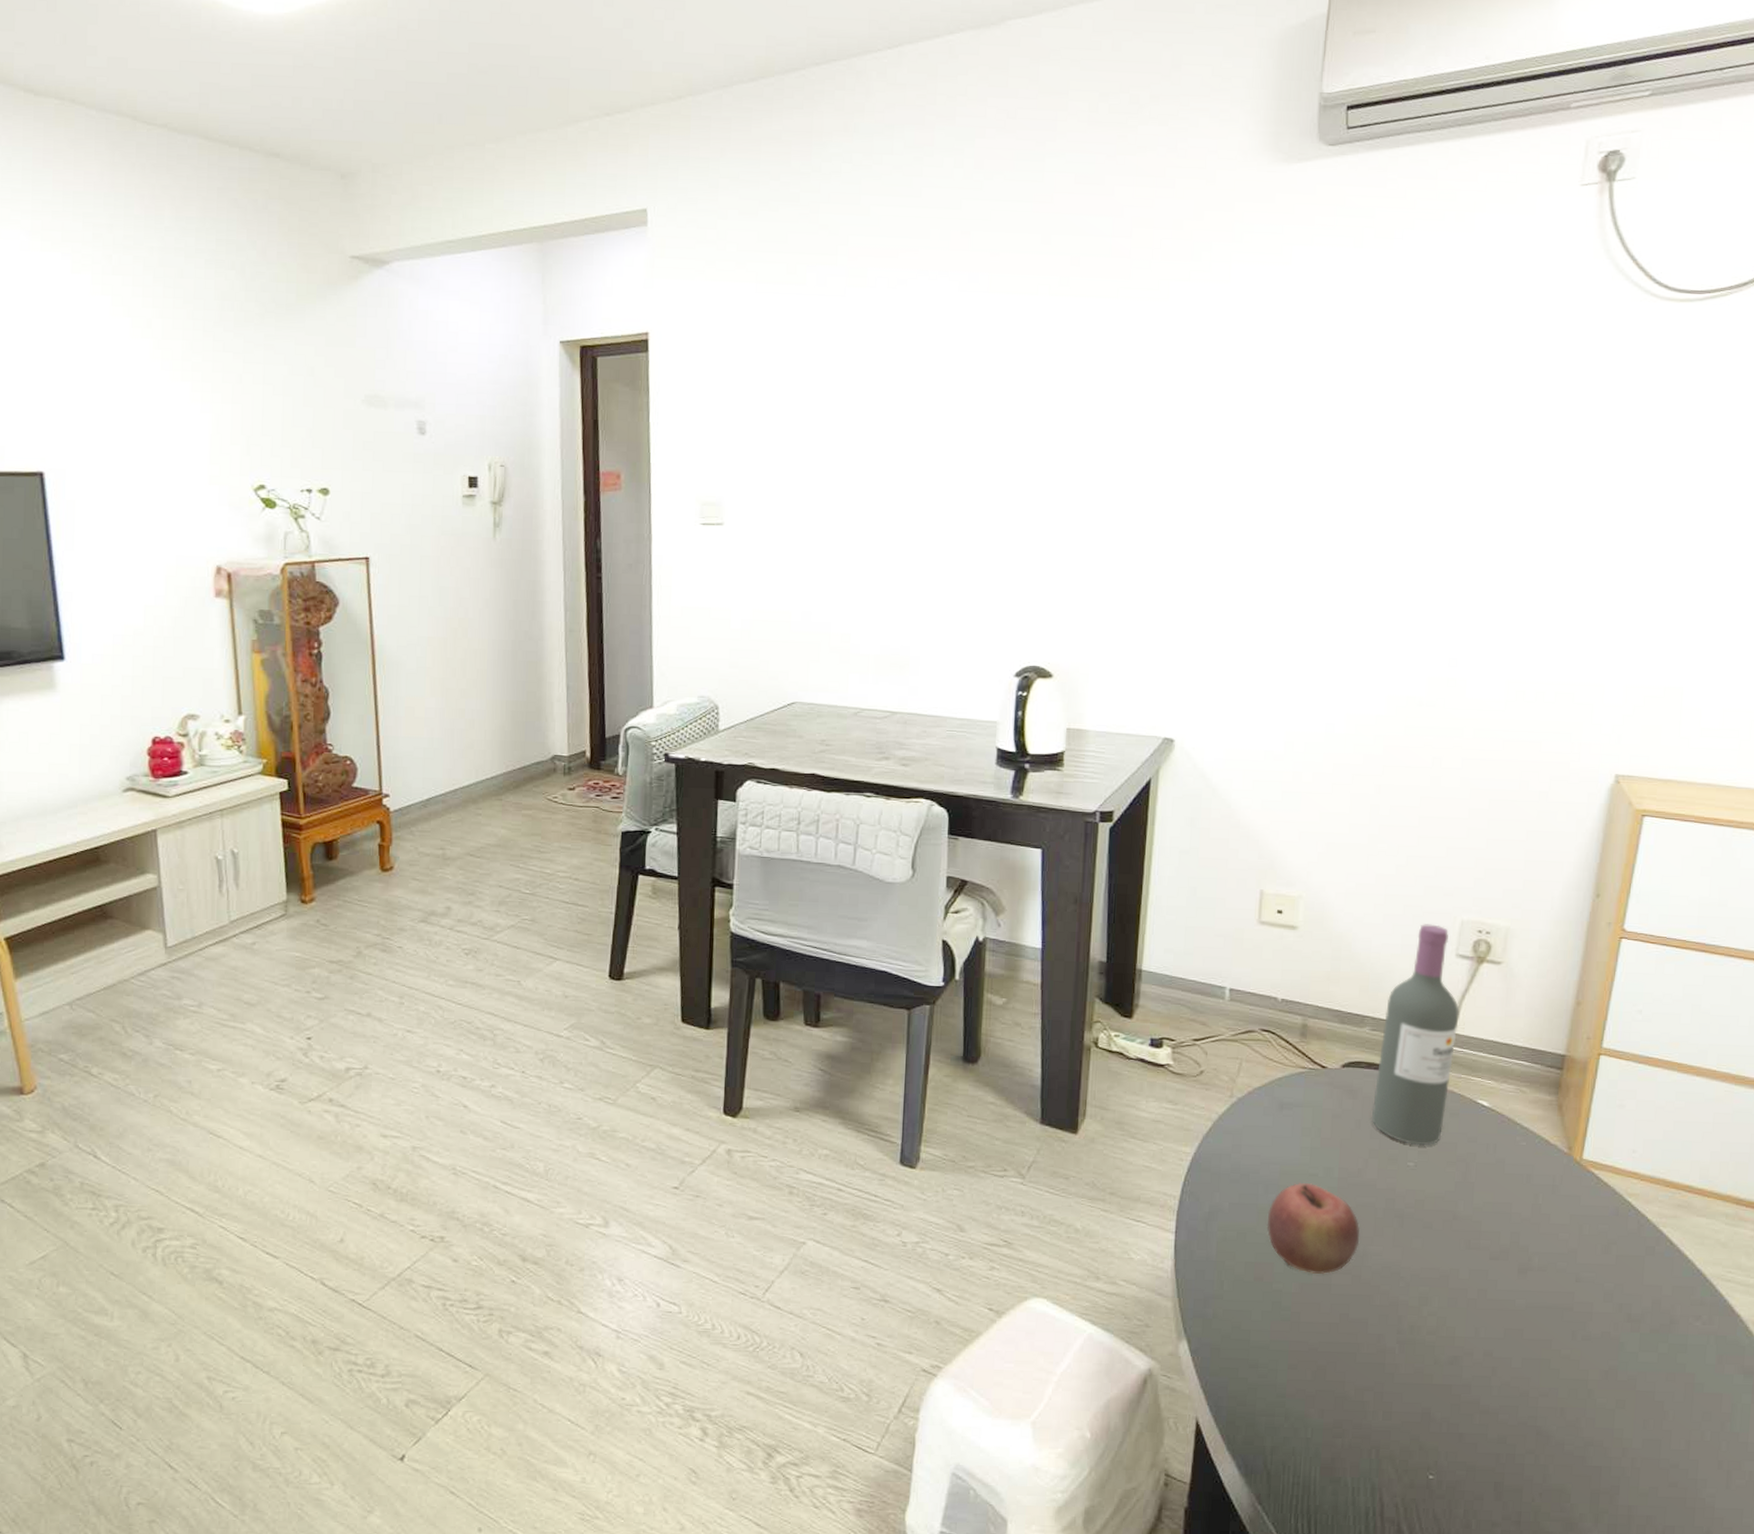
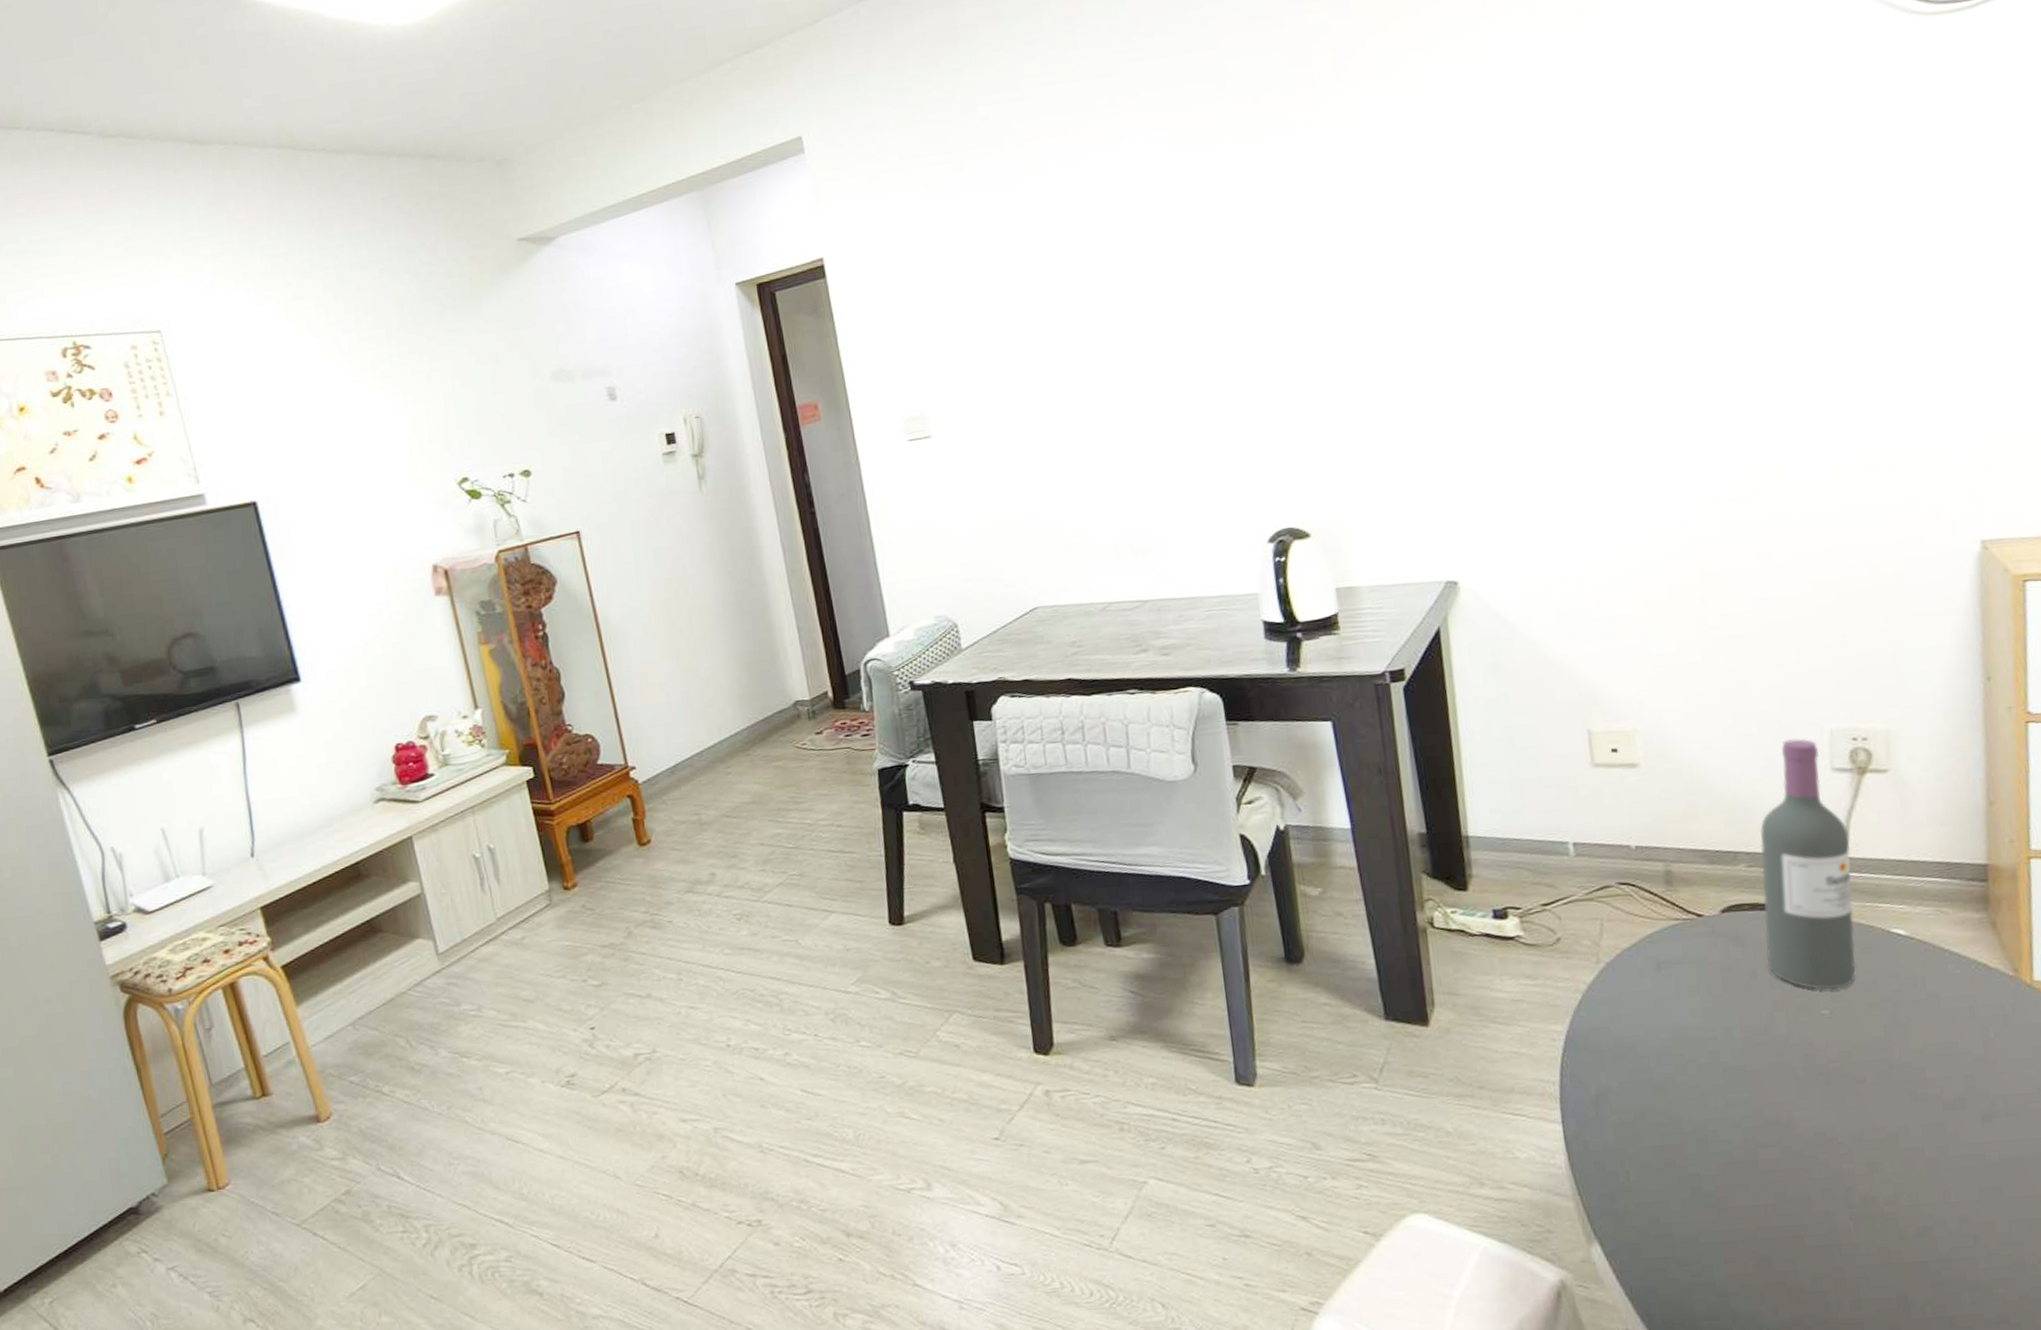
apple: present [1266,1183,1360,1274] -> none [1665,1048,1782,1151]

